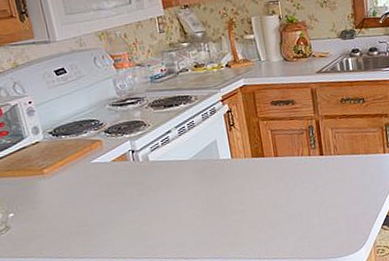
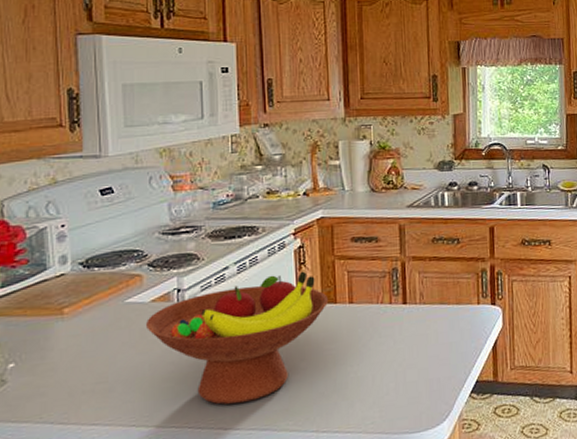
fruit bowl: none [110,131,258,240] -> present [145,271,329,405]

